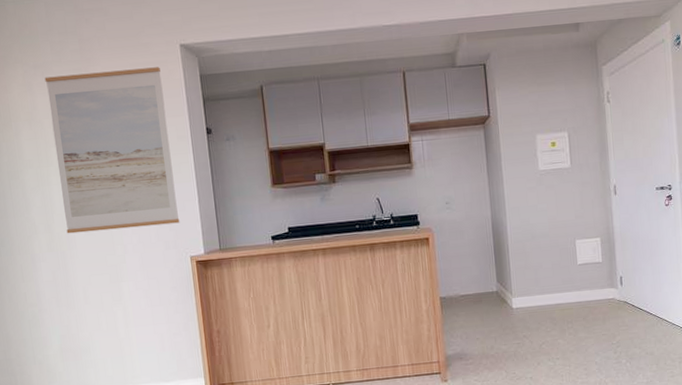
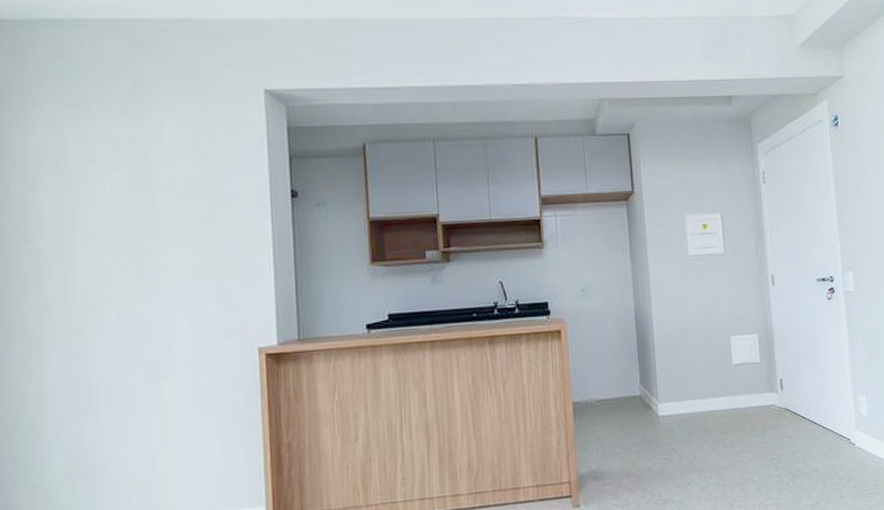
wall art: present [44,67,180,234] -> none [81,114,248,316]

